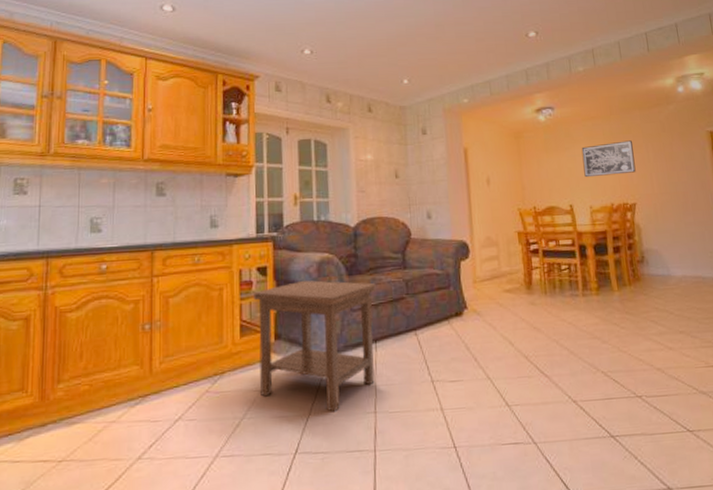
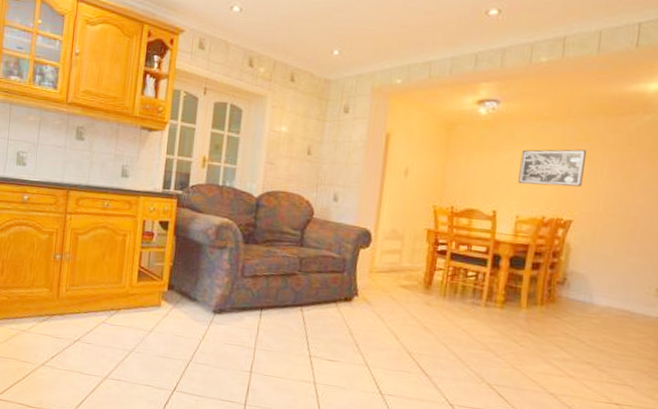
side table: present [254,280,376,412] -> none [149,240,270,364]

